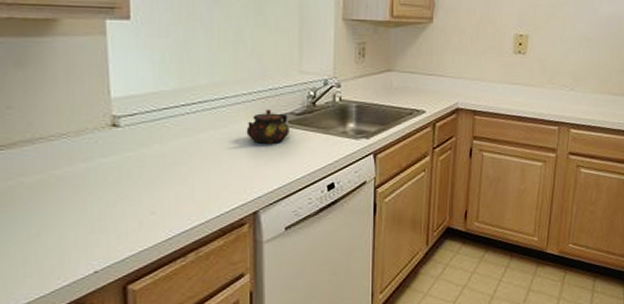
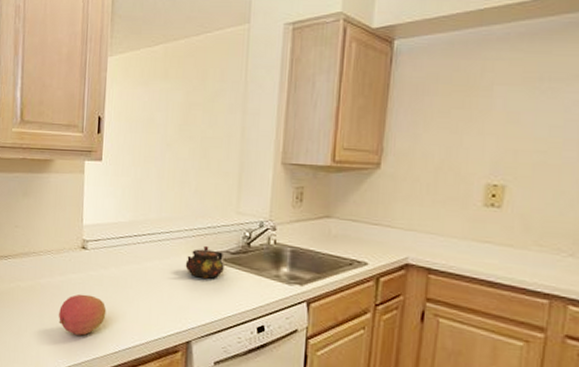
fruit: none [87,179,153,229] -> present [58,294,107,336]

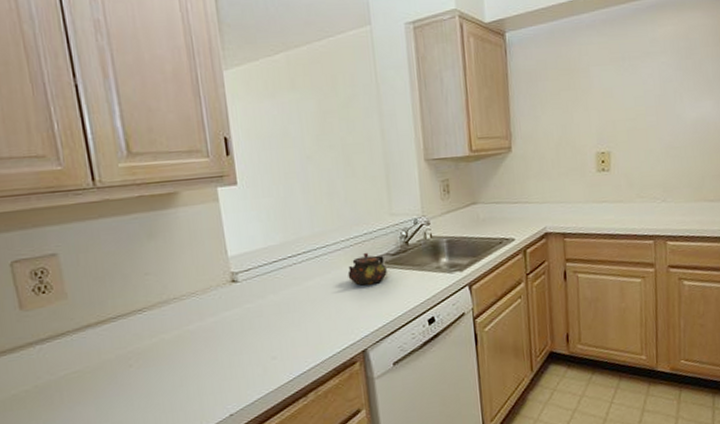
fruit: present [58,294,107,336] -> none [217,328,273,375]

